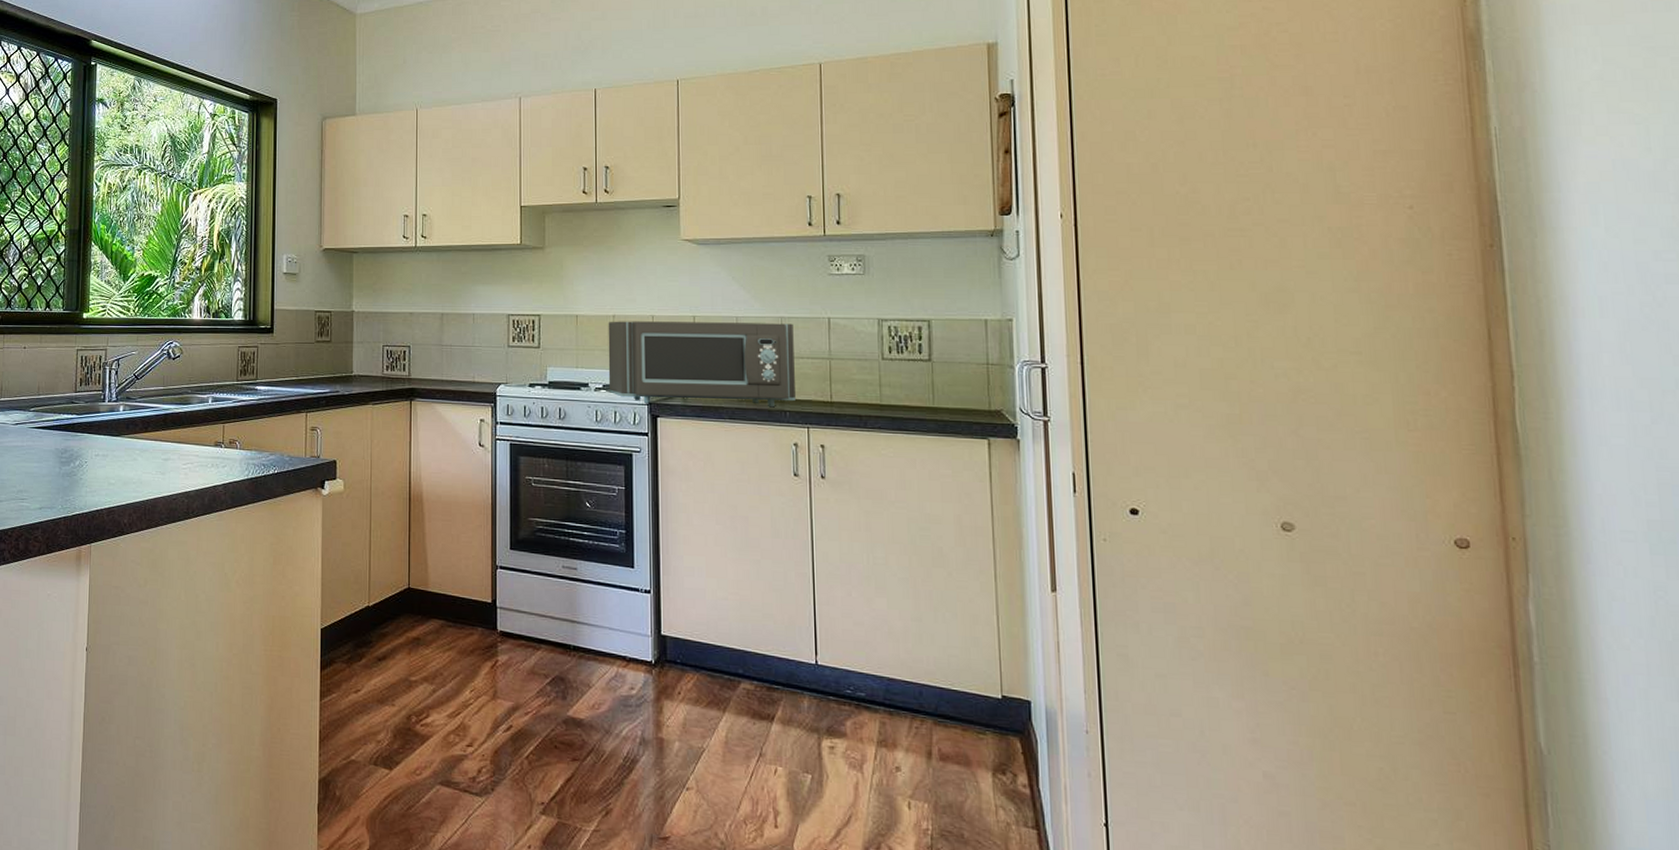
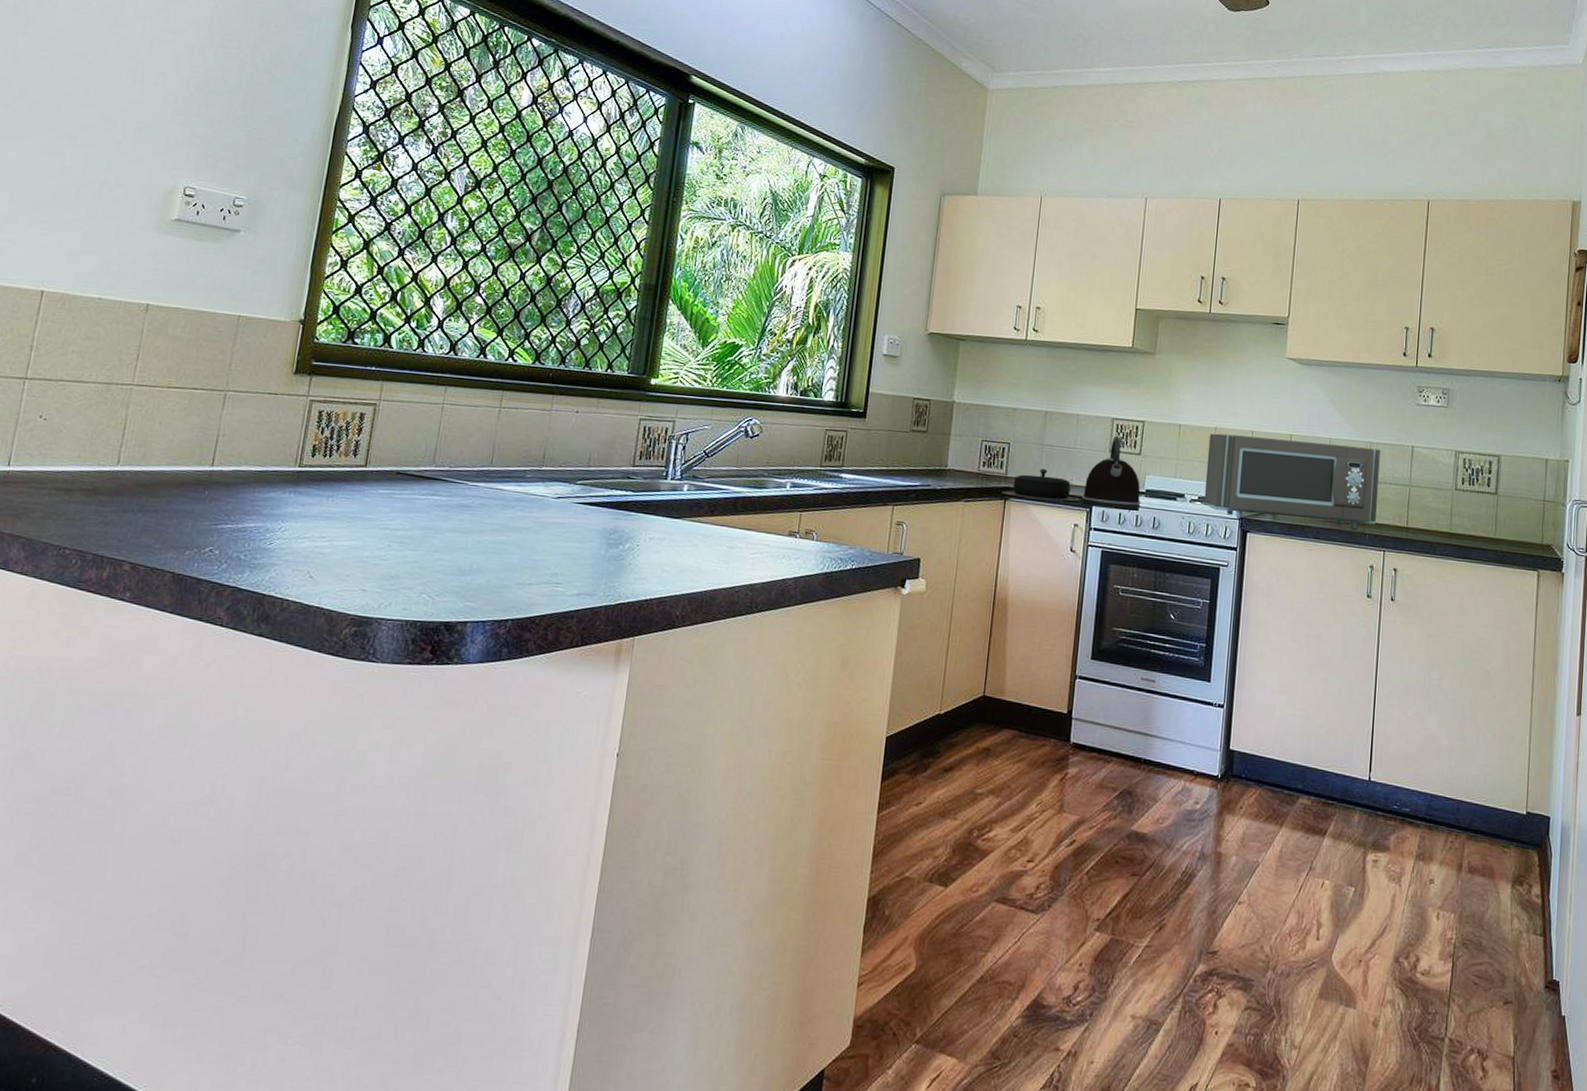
cooking pot: none [407,368,484,398] -> present [1002,468,1081,502]
kettle: none [484,330,545,404] -> present [1081,435,1141,511]

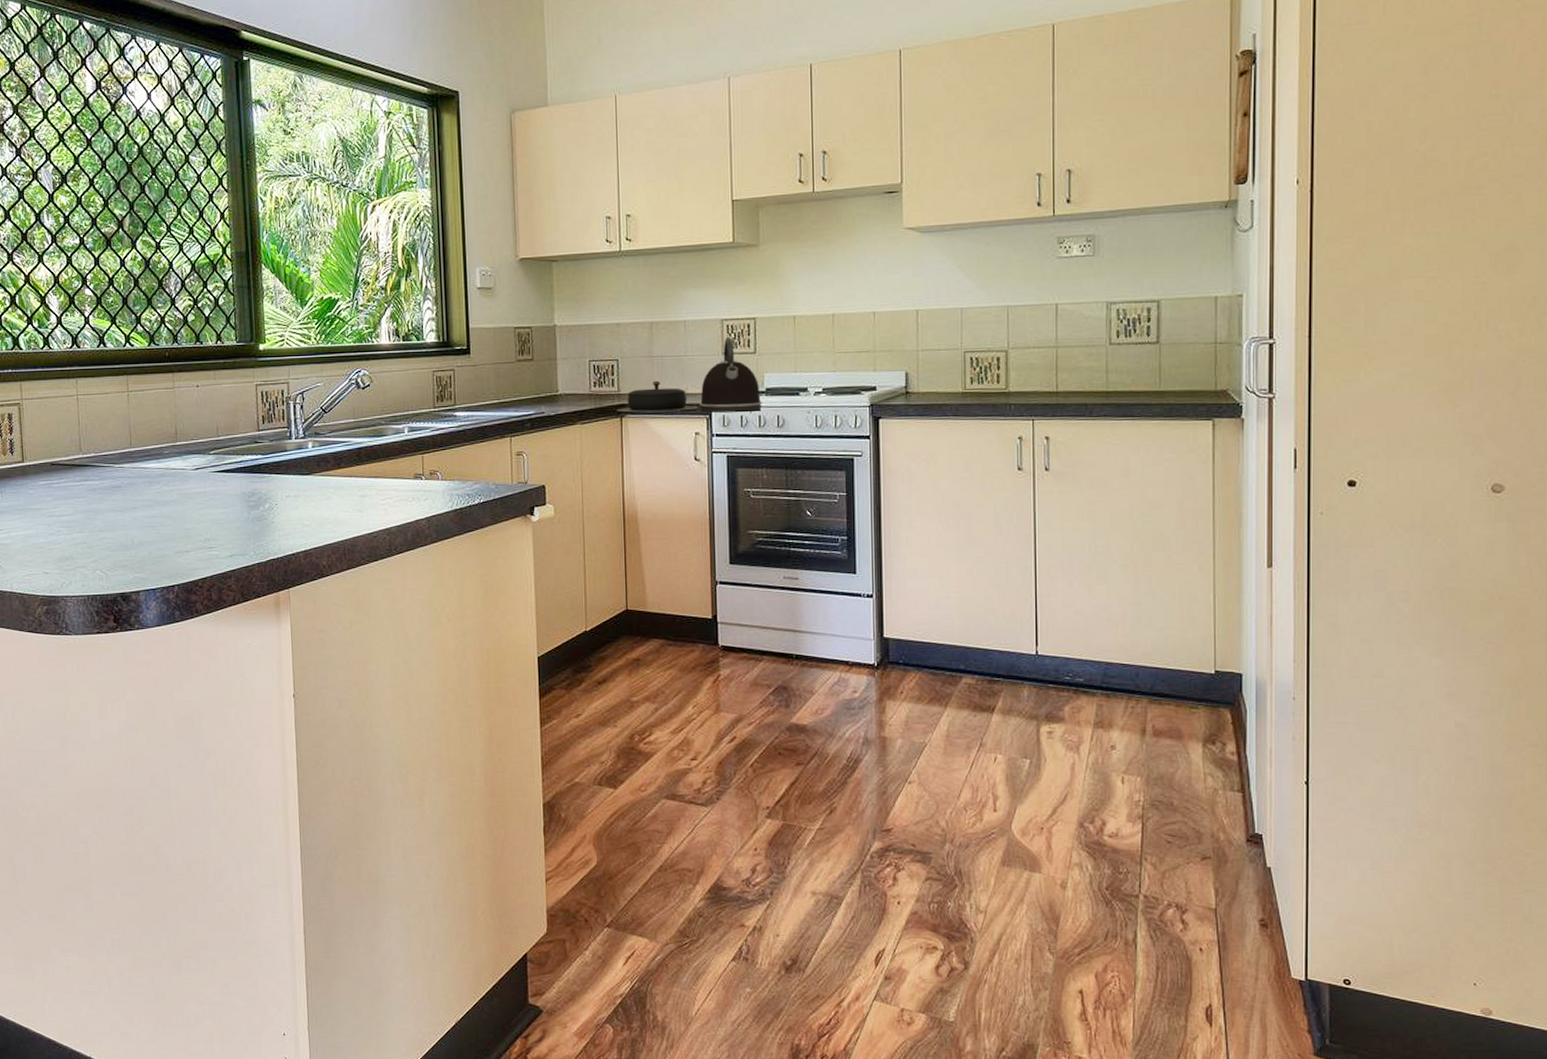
microwave: present [1203,433,1381,529] -> none [827,312,1021,406]

